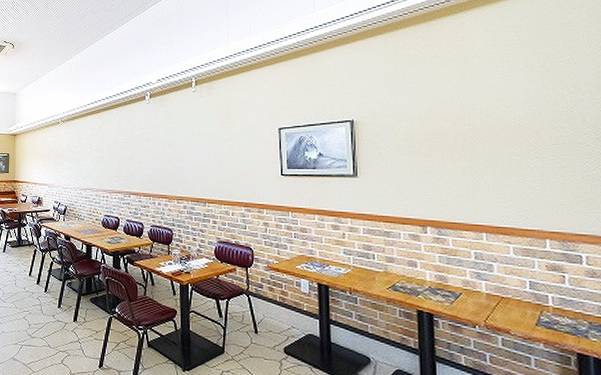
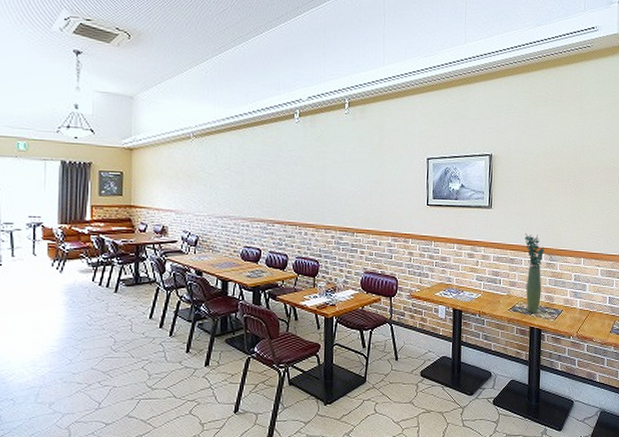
vase: none [402,204,430,295] -> present [525,233,545,313]

